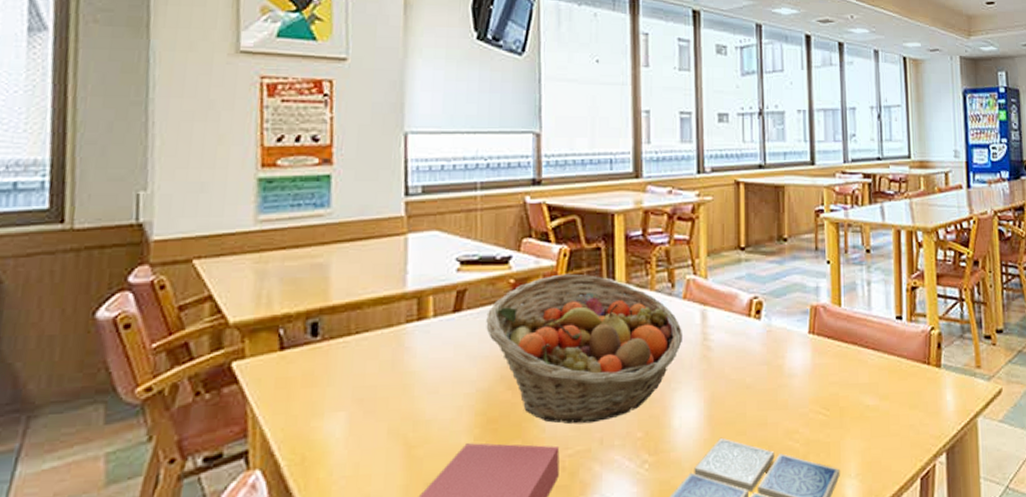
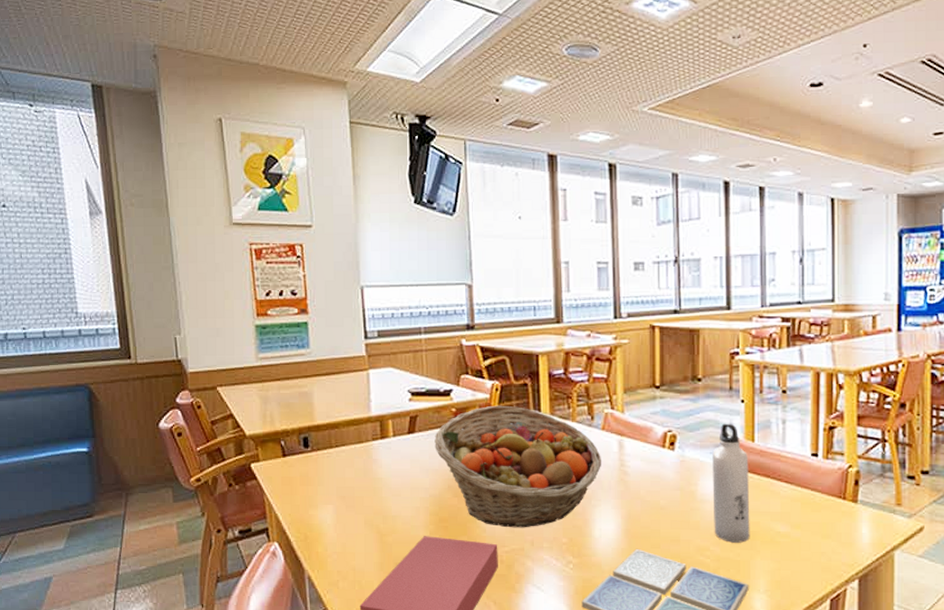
water bottle: none [799,286,840,422] -> present [712,423,750,543]

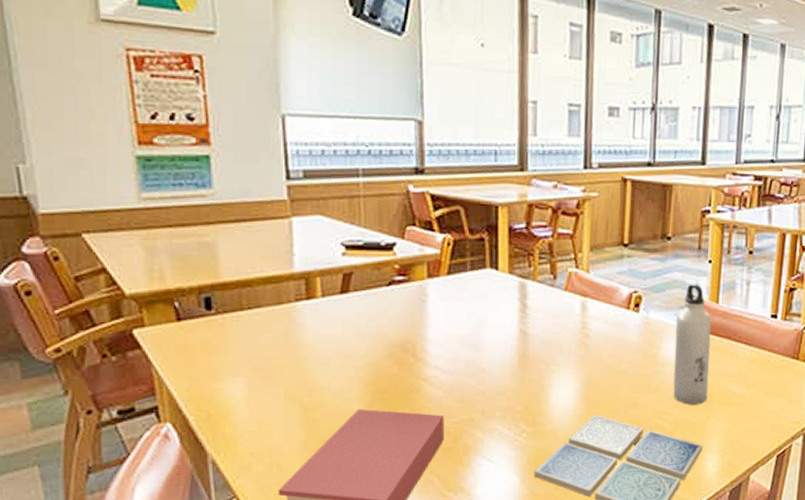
fruit basket: present [434,405,601,528] -> none [373,262,562,397]

